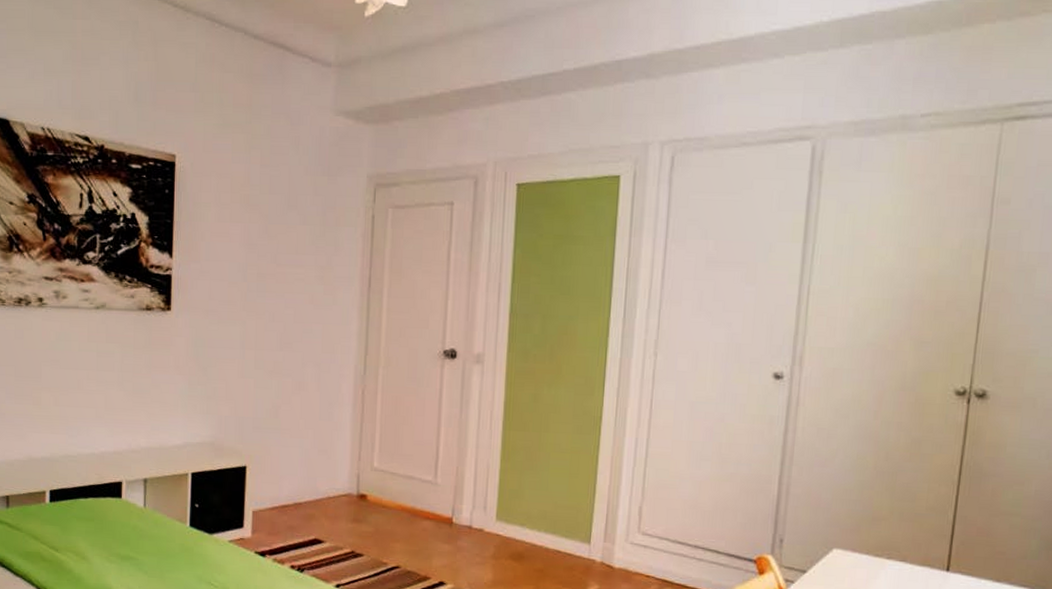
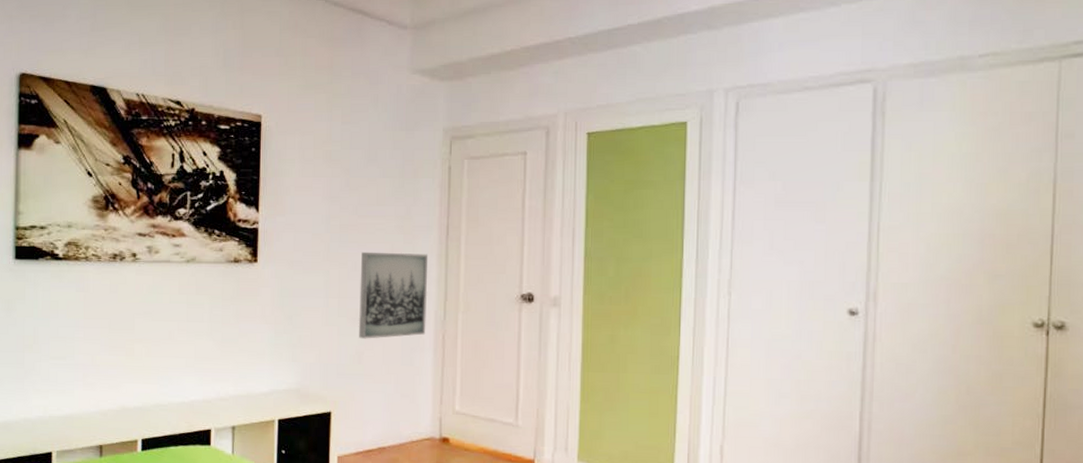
wall art: none [276,302,348,393] -> present [359,251,427,339]

